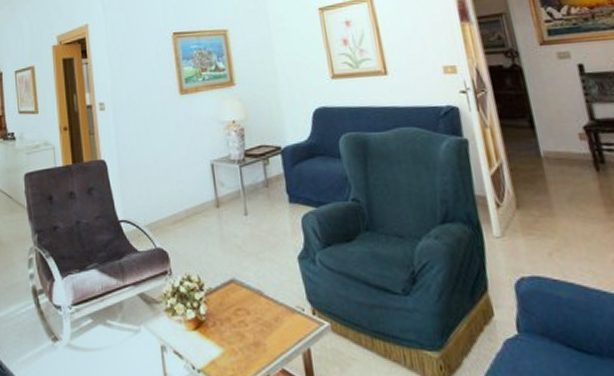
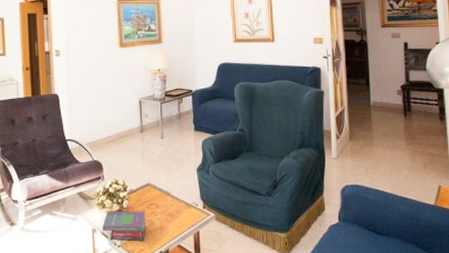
books: none [174,319,235,363] -> present [102,211,146,241]

